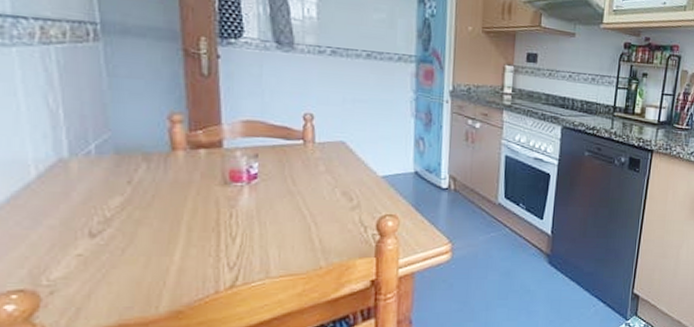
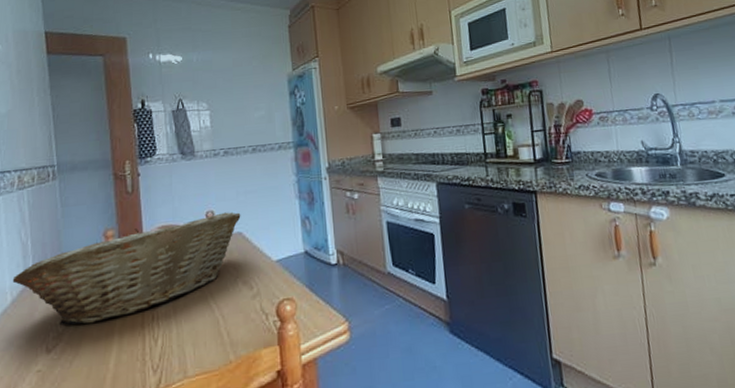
fruit basket: none [37,117,346,213] -> present [12,211,241,326]

